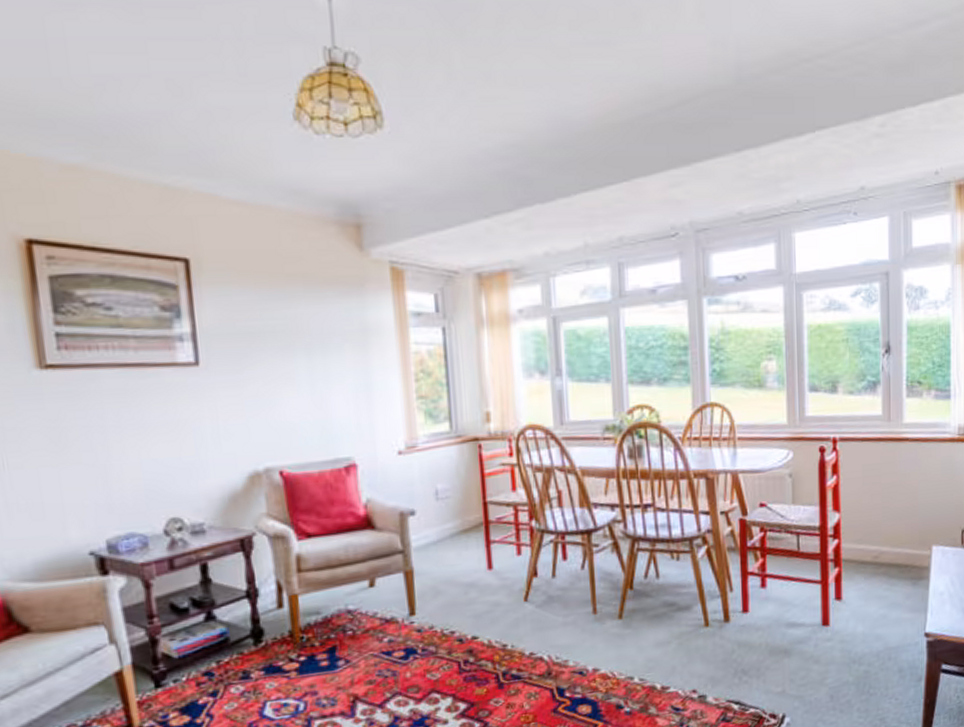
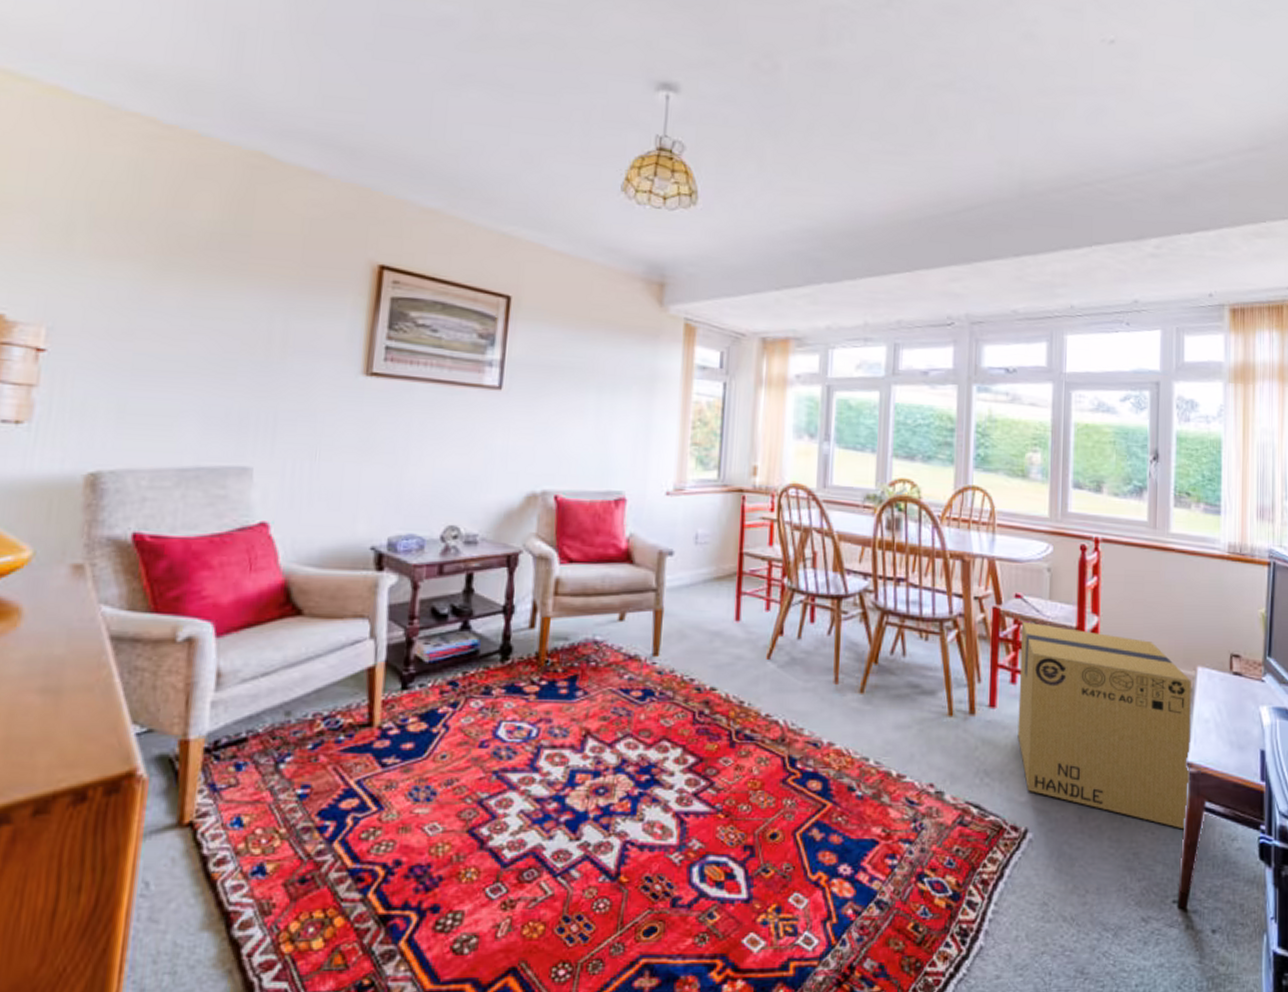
cardboard box: none [768,528,928,692] -> present [1017,621,1191,830]

